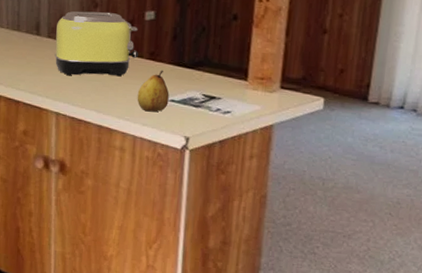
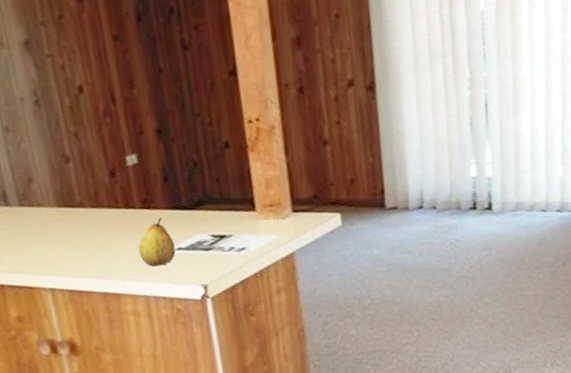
toaster: present [54,11,138,77] -> none [26,164,129,245]

